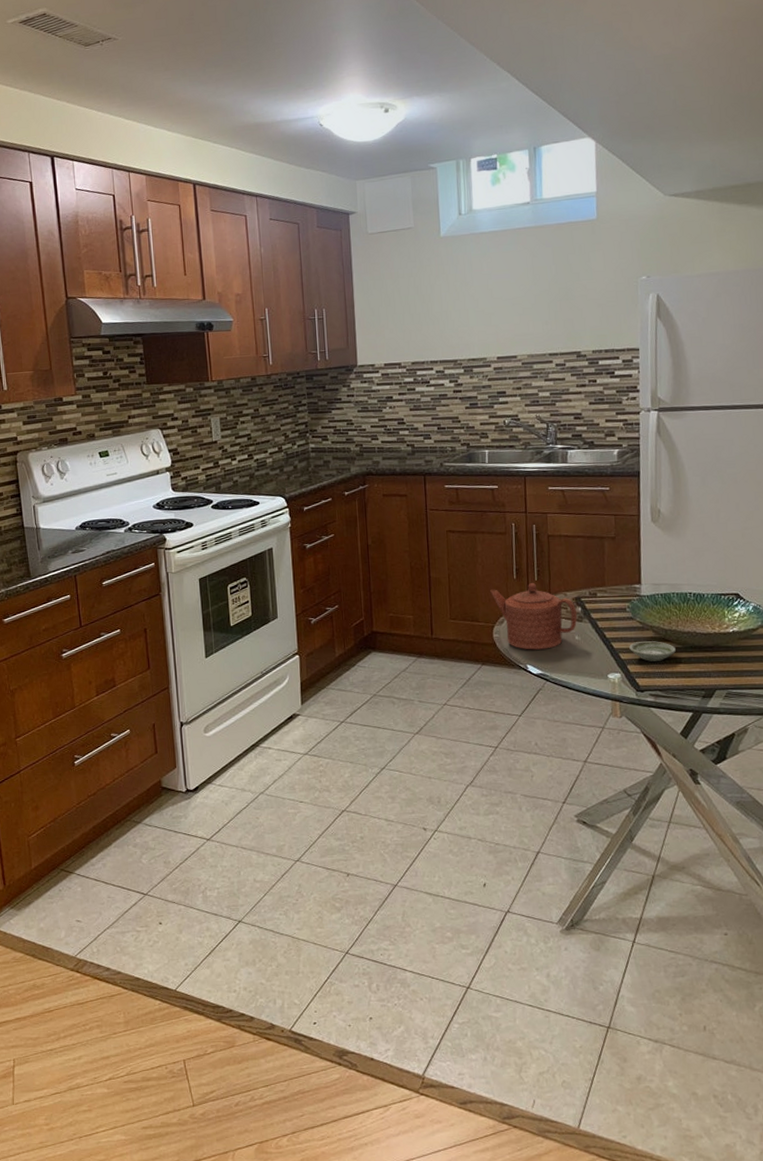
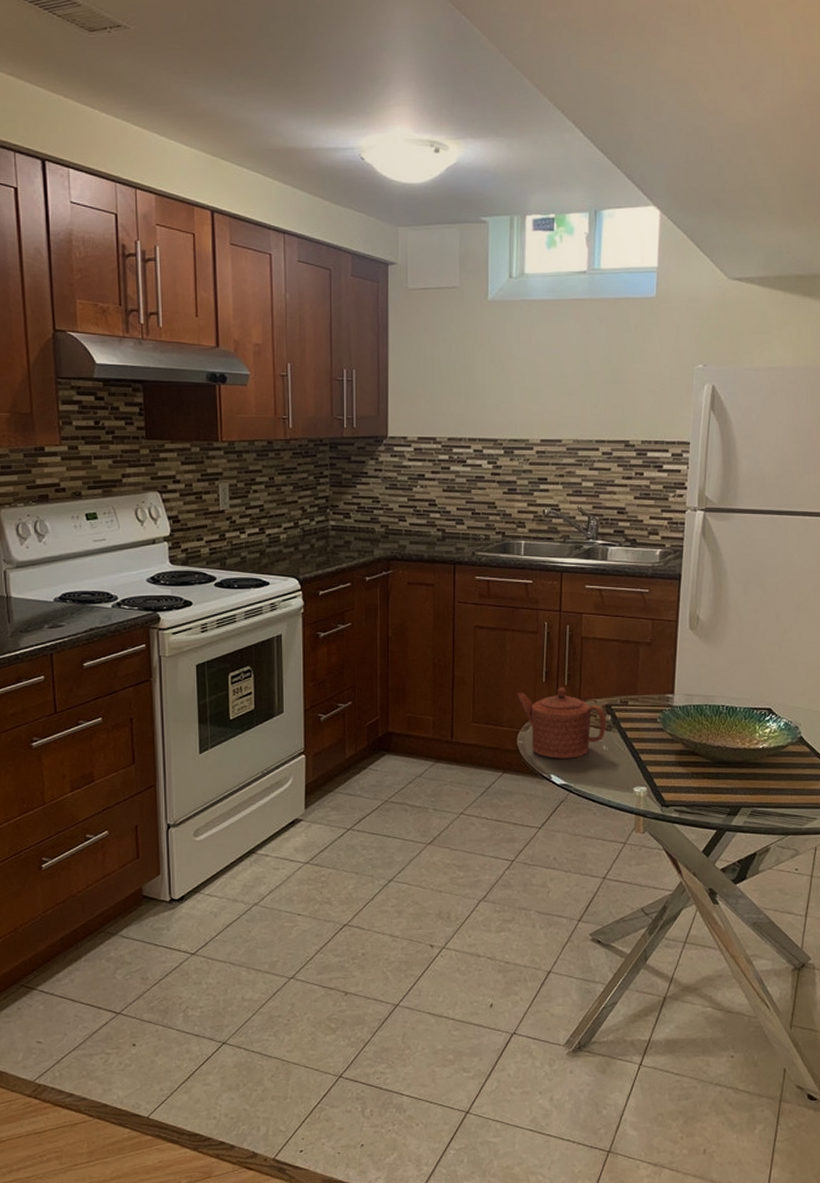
saucer: present [629,641,676,661] -> none [657,754,704,776]

